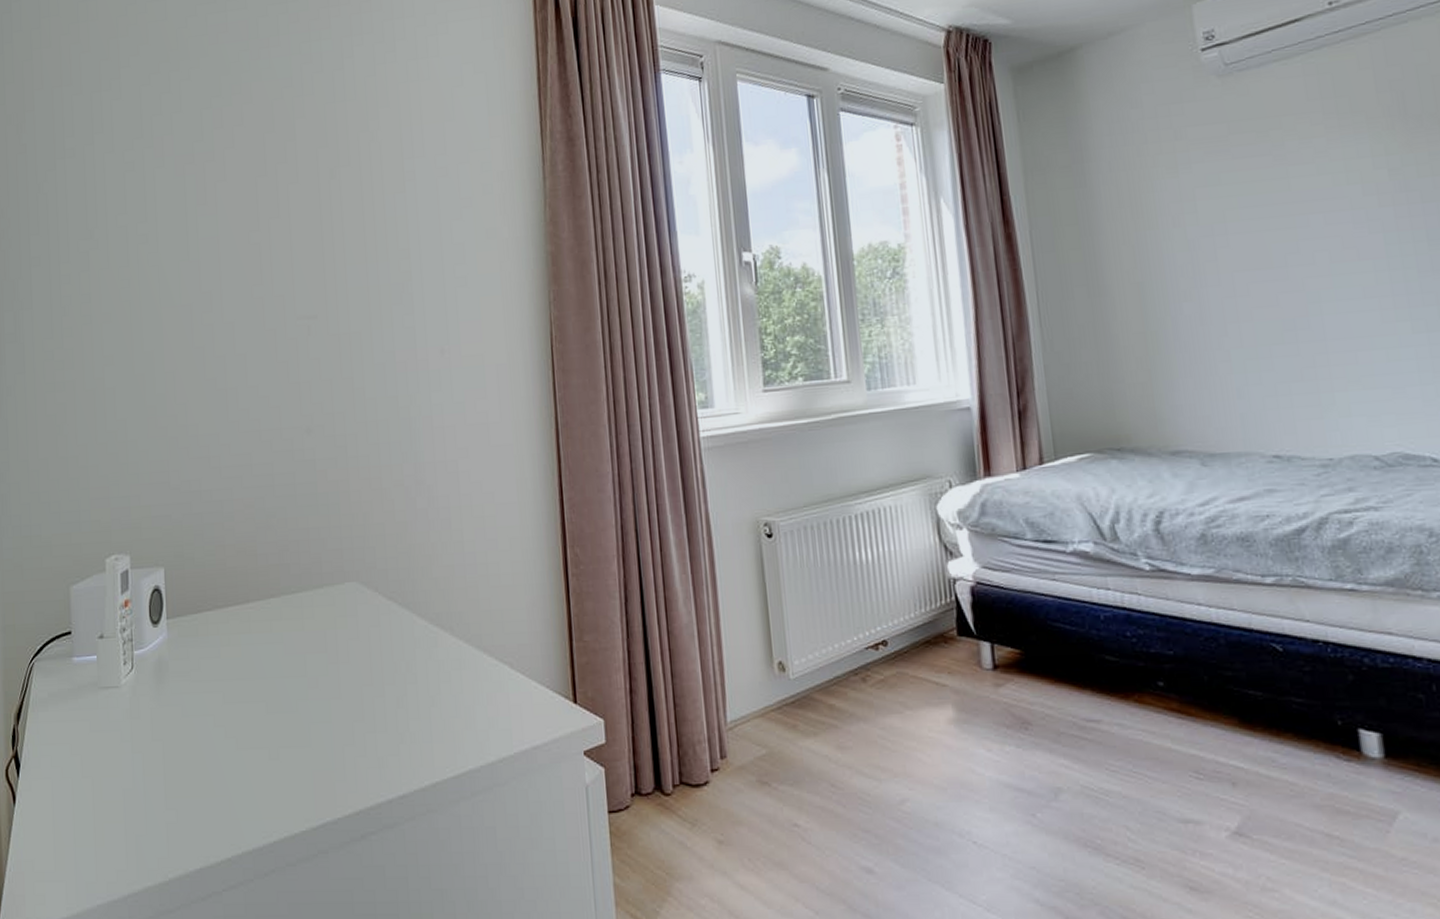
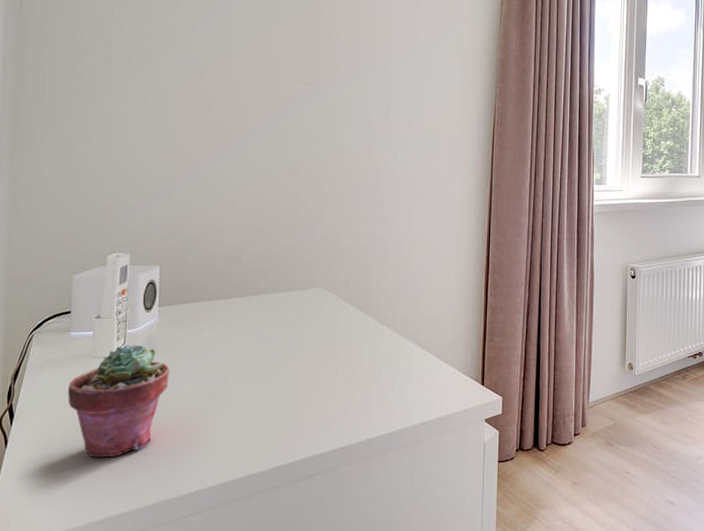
potted succulent: none [75,669,186,816] -> present [68,344,170,458]

